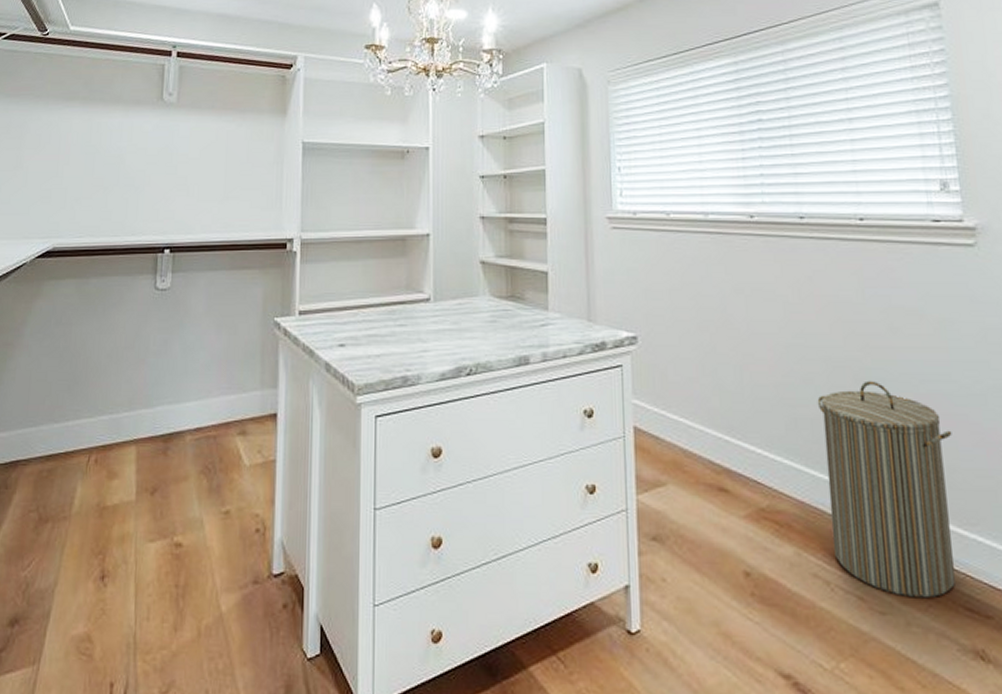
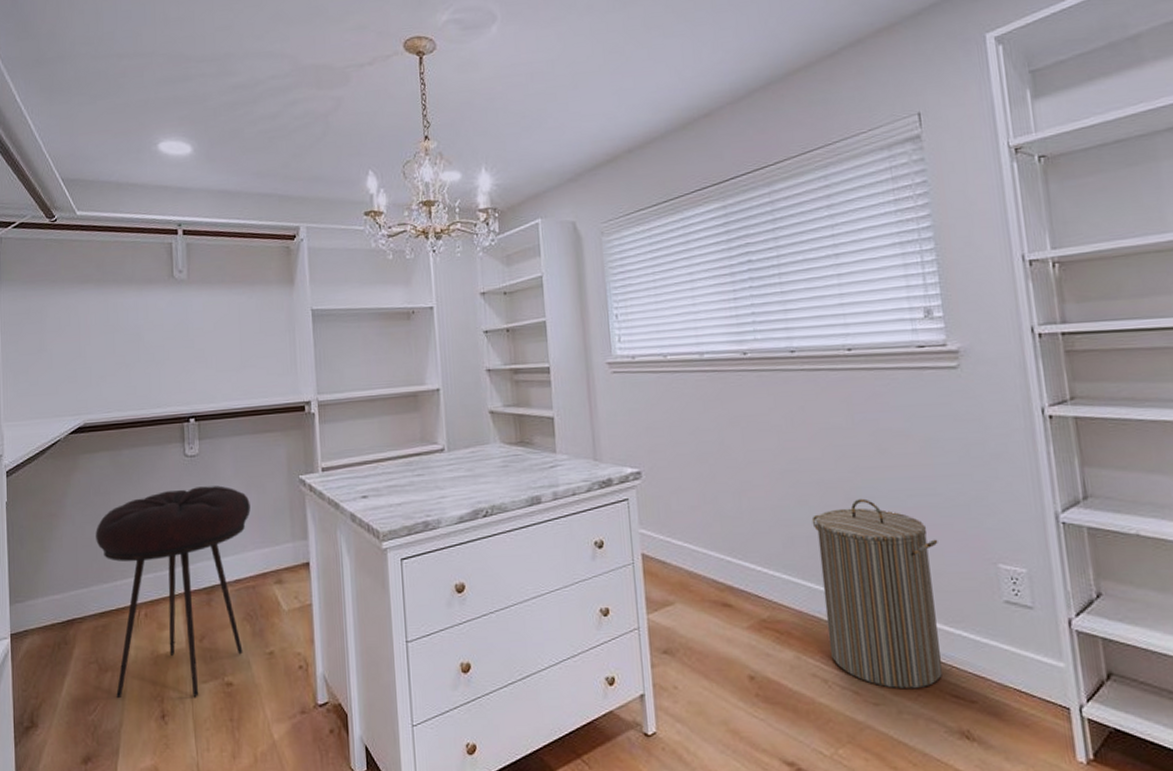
stool: none [51,323,220,557] -> present [96,485,251,699]

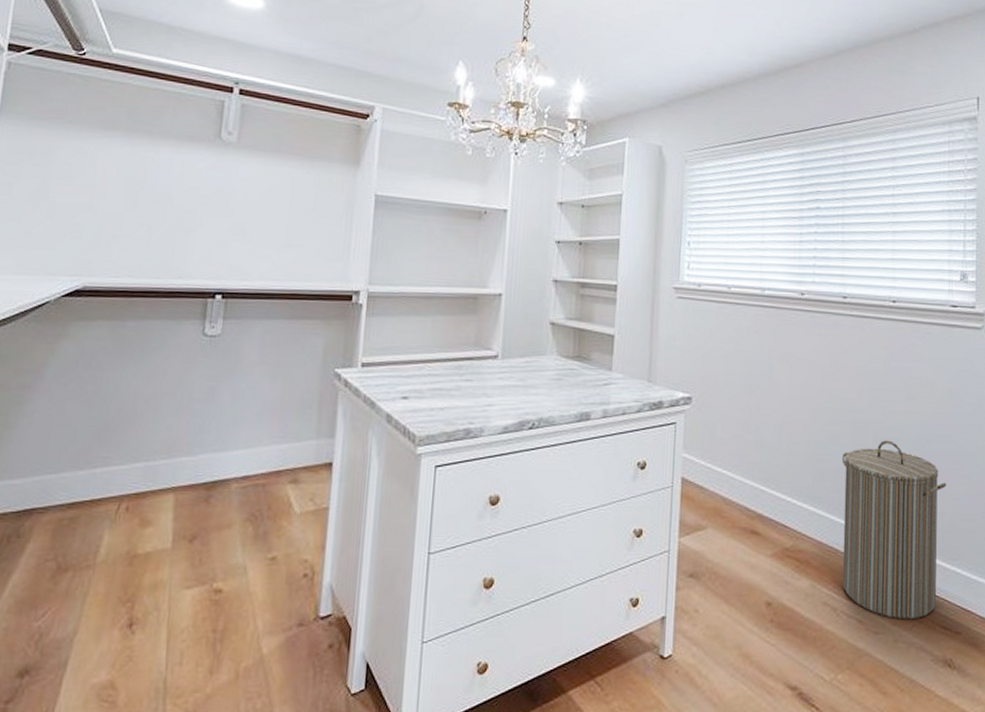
stool: present [96,485,251,699] -> none [74,370,274,604]

